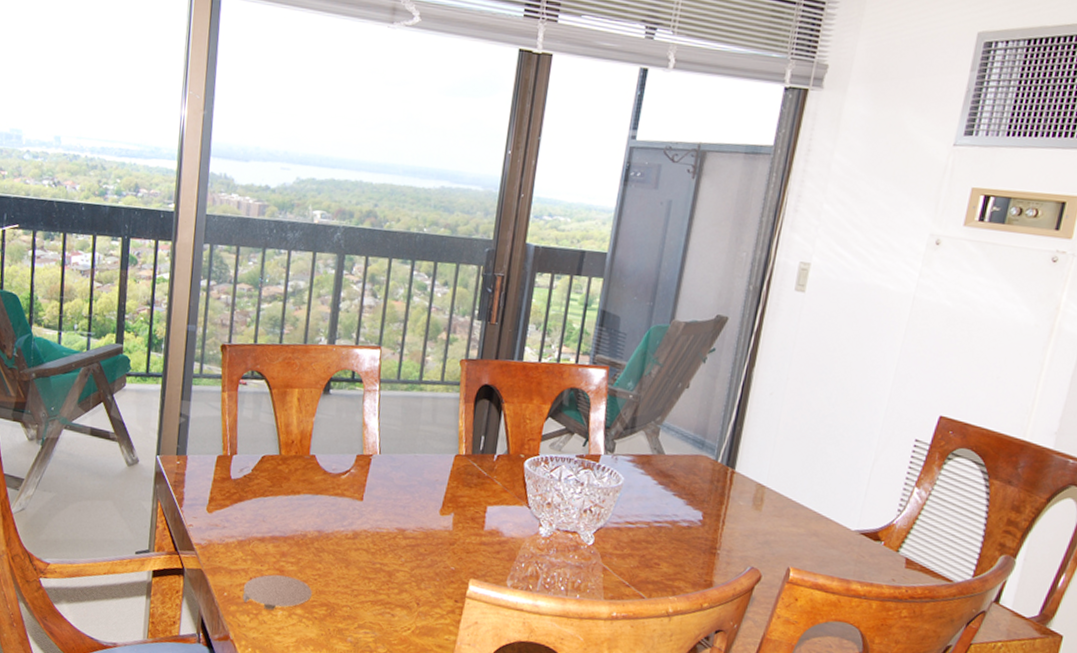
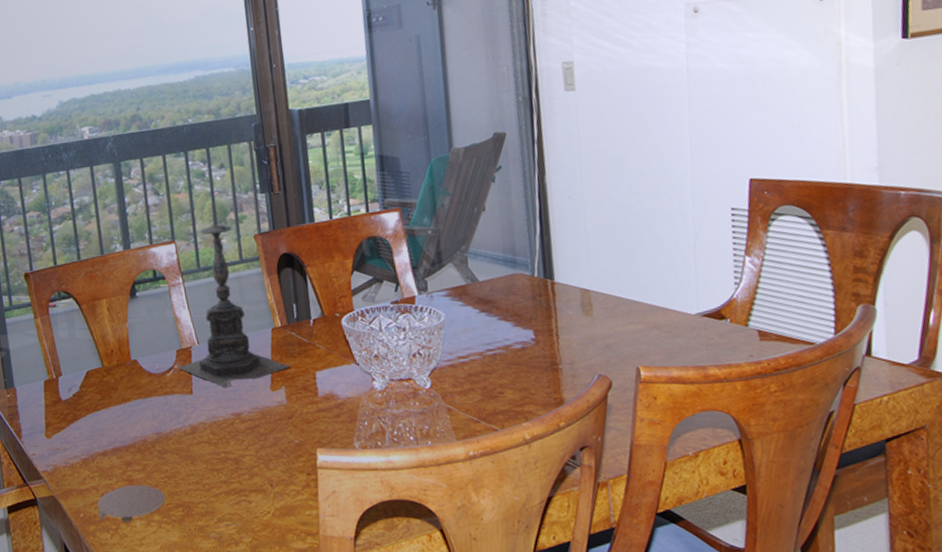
candle holder: none [354,318,464,503] -> present [178,203,290,389]

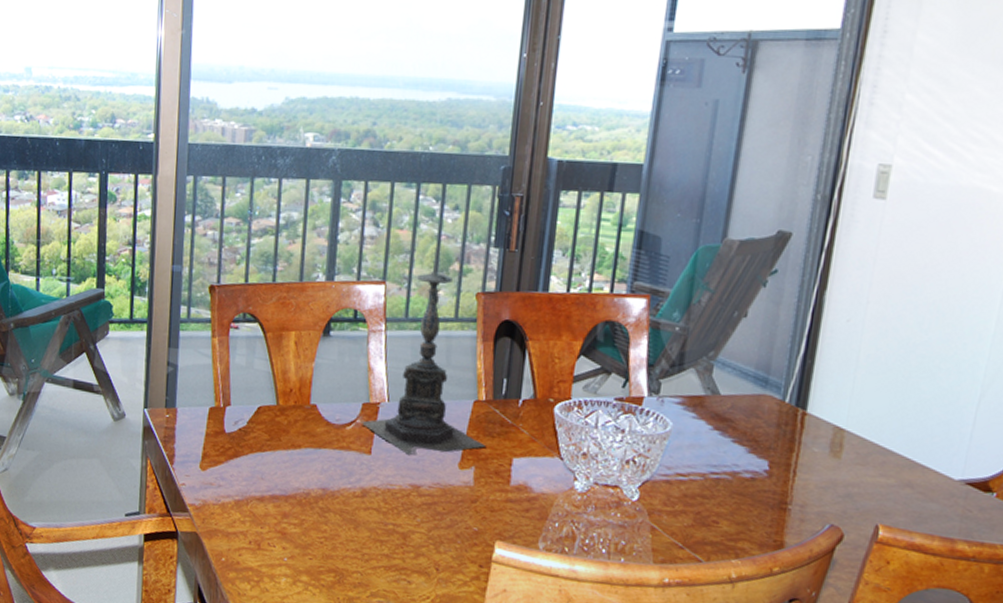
coaster: present [97,485,165,522] -> none [241,537,318,577]

